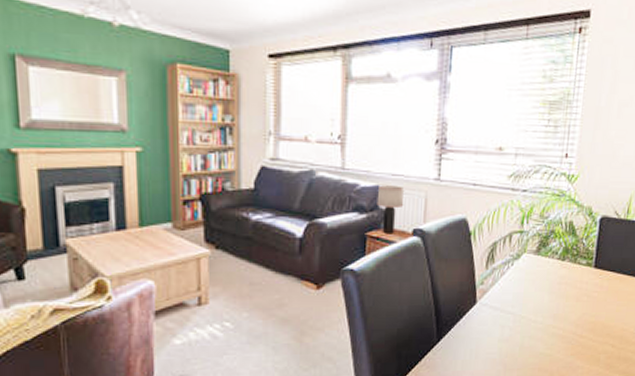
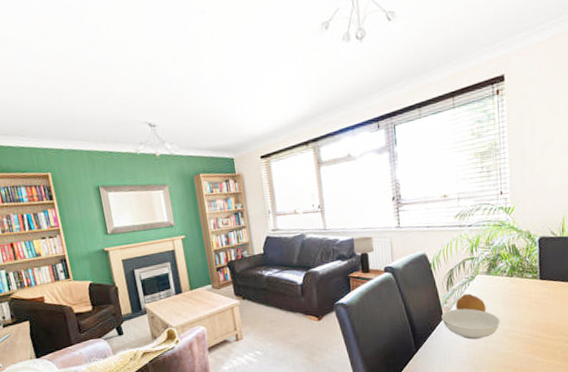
bowl: none [474,292,543,333] -> present [441,308,501,339]
fruit: none [493,275,529,300] -> present [456,293,486,312]

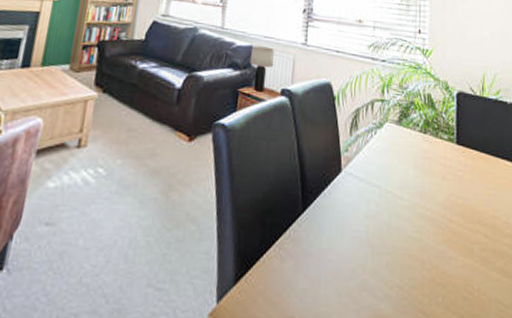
bowl: present [441,308,501,339] -> none [339,161,409,209]
fruit: present [456,293,486,312] -> none [358,144,393,173]

